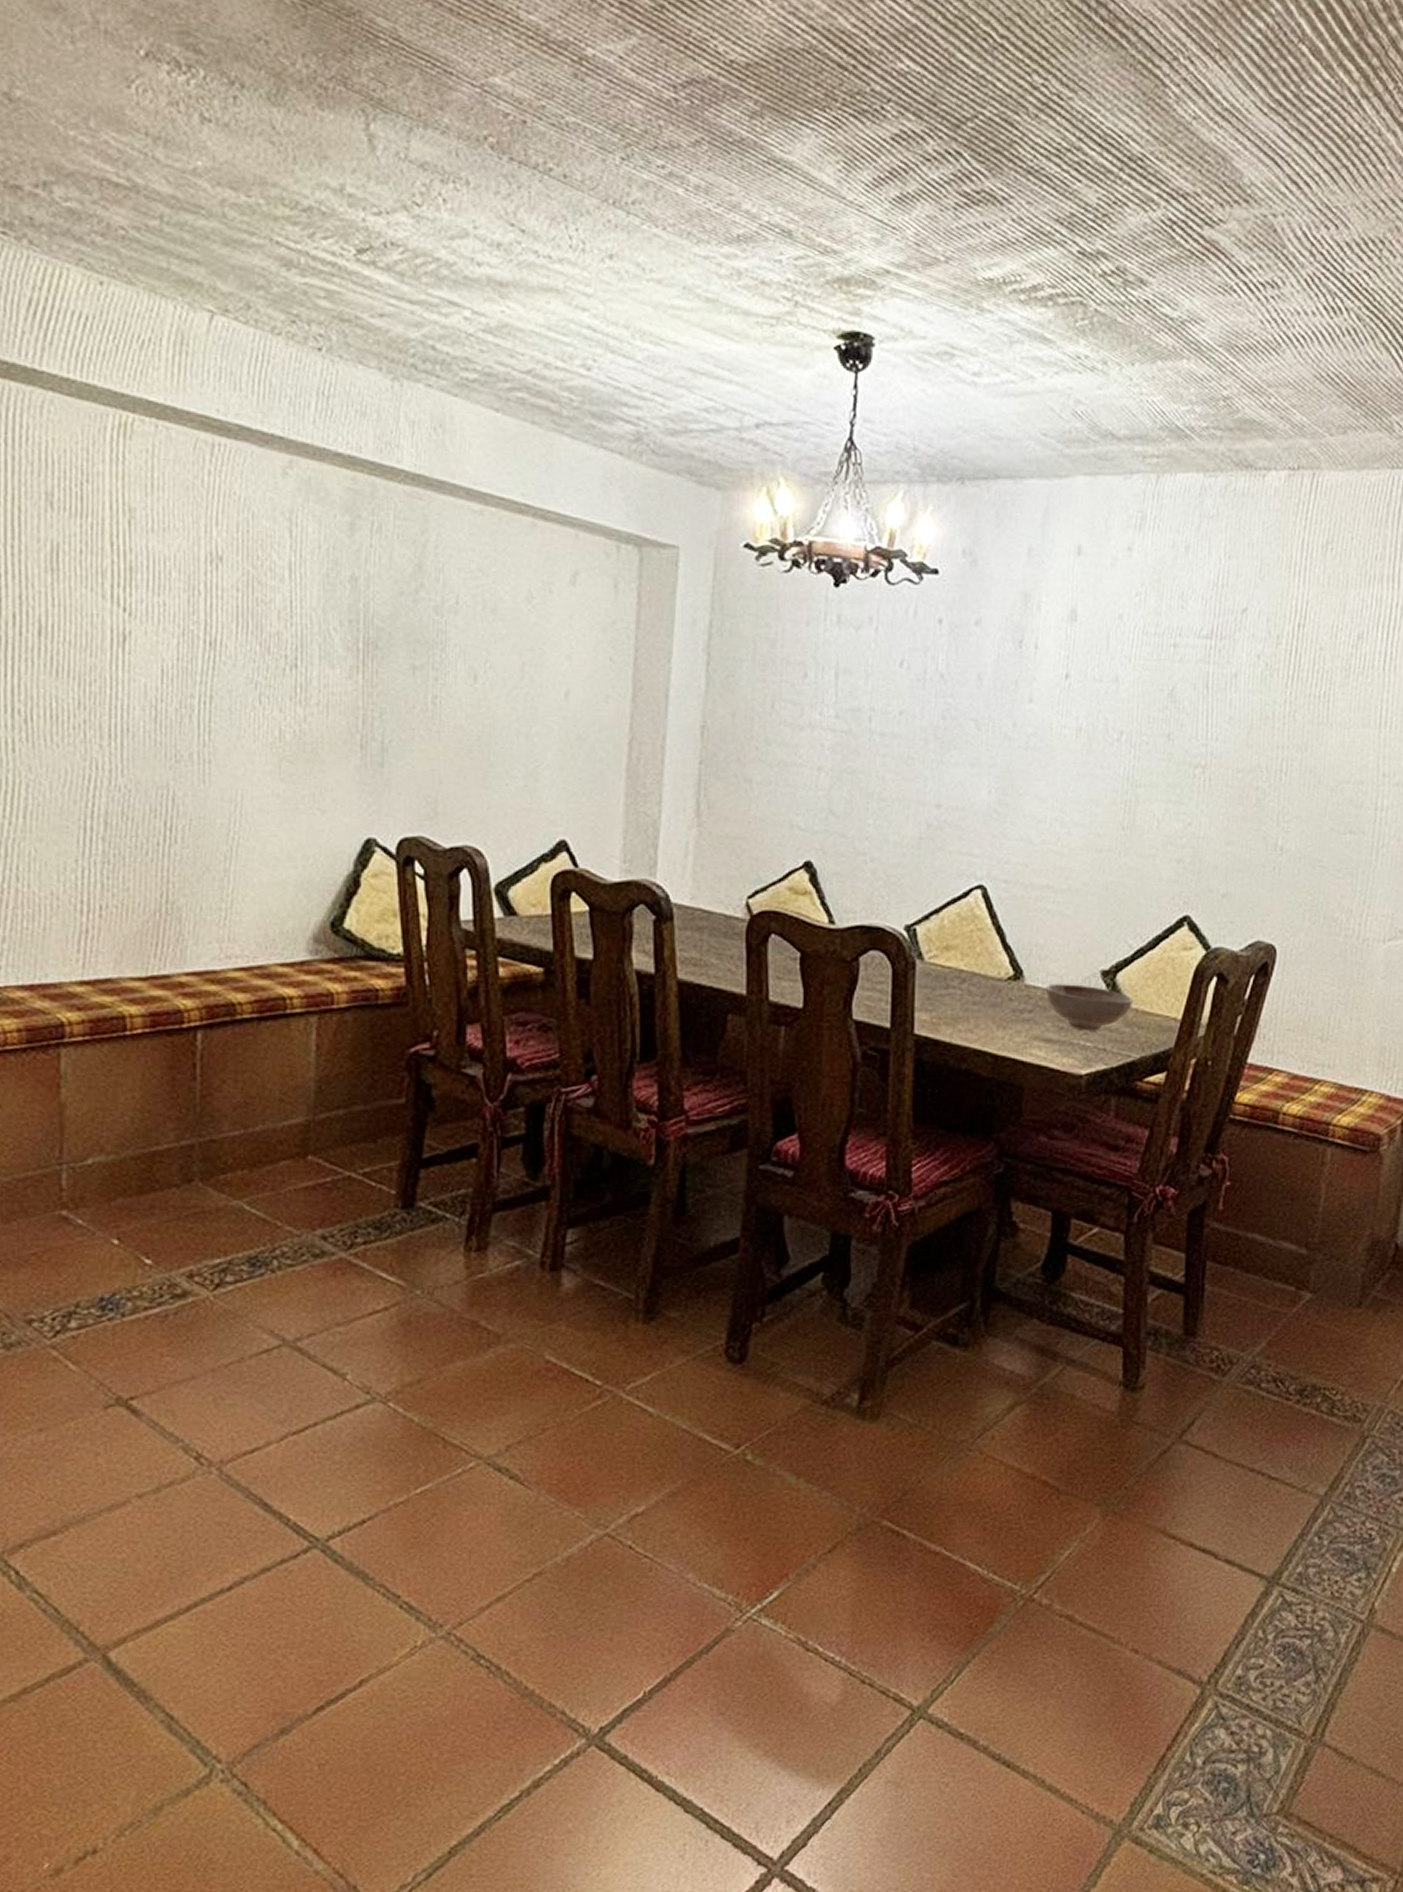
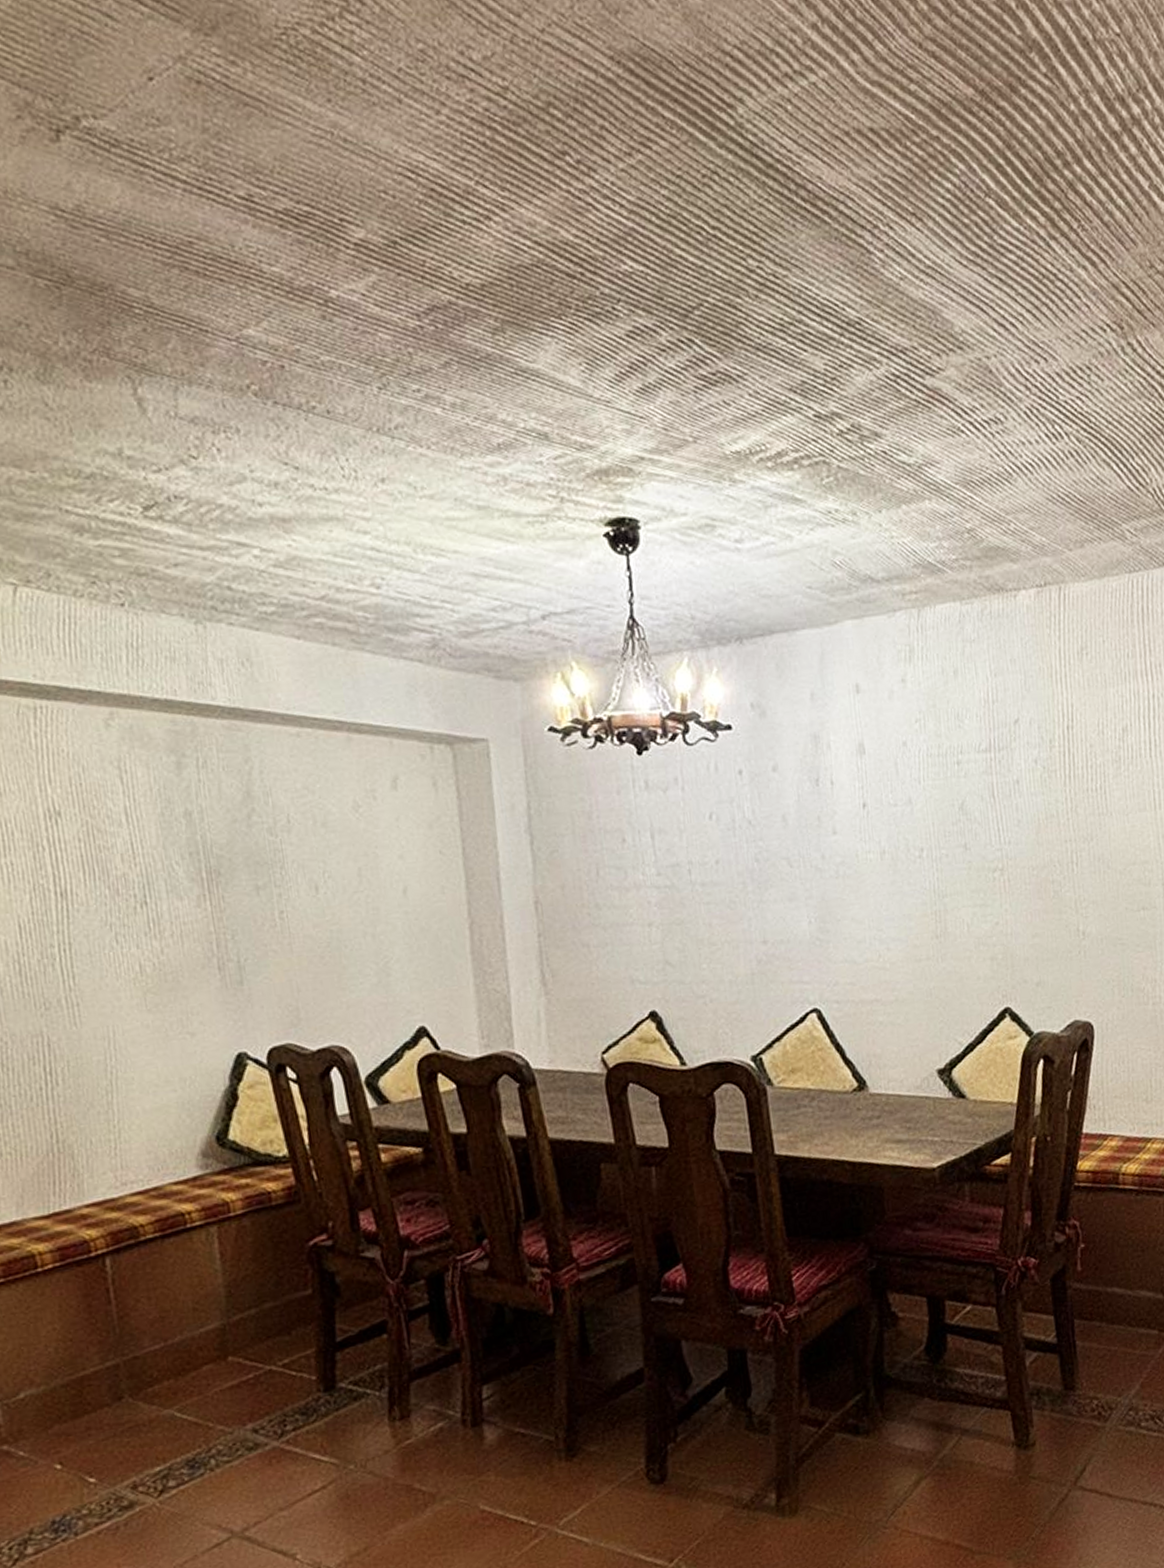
bowl: present [1045,984,1134,1031] -> none [888,1085,971,1128]

